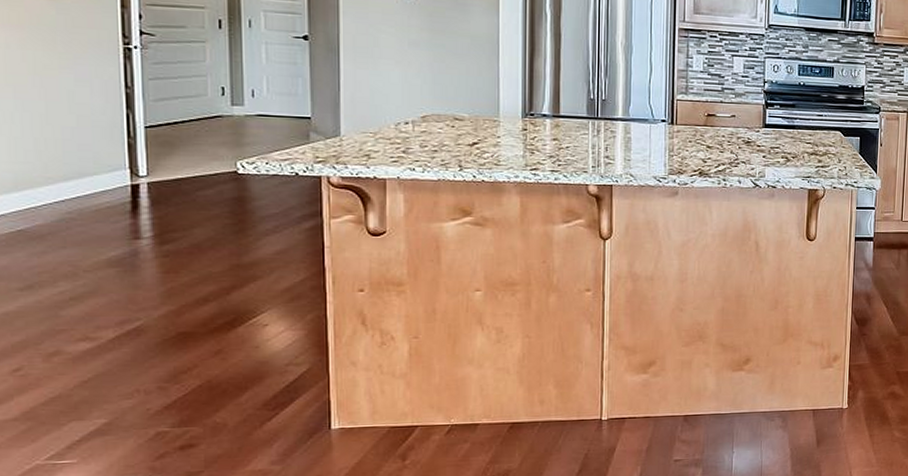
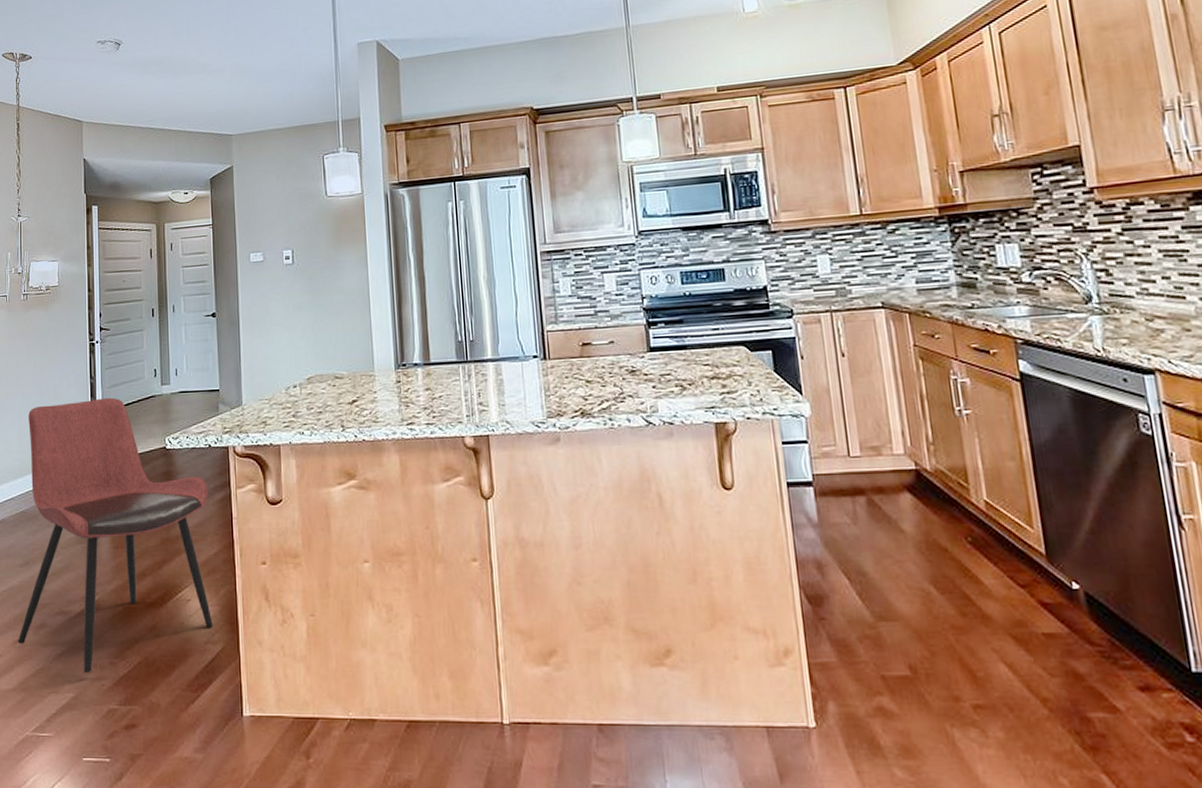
dining chair: none [18,111,297,399] -> present [17,397,213,674]

